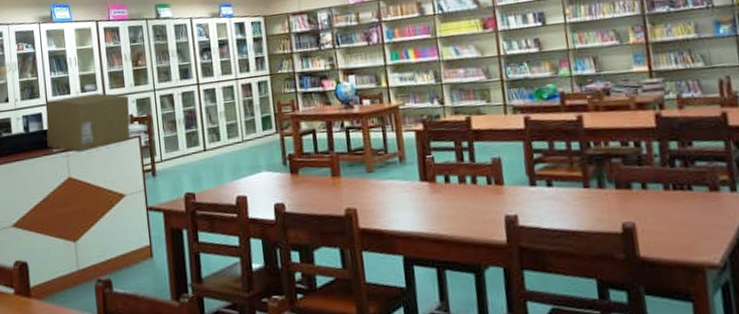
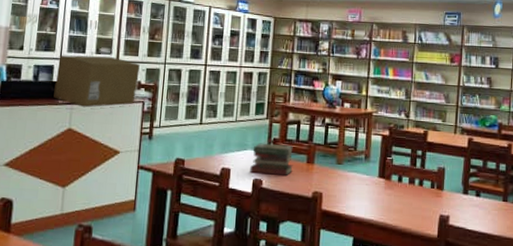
books: none [268,159,317,198] -> present [250,143,293,177]

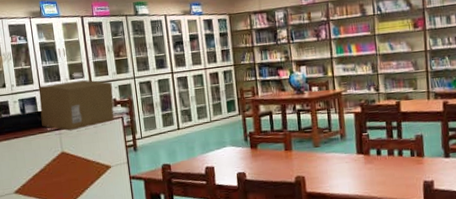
books: present [250,143,293,177] -> none [232,136,273,168]

